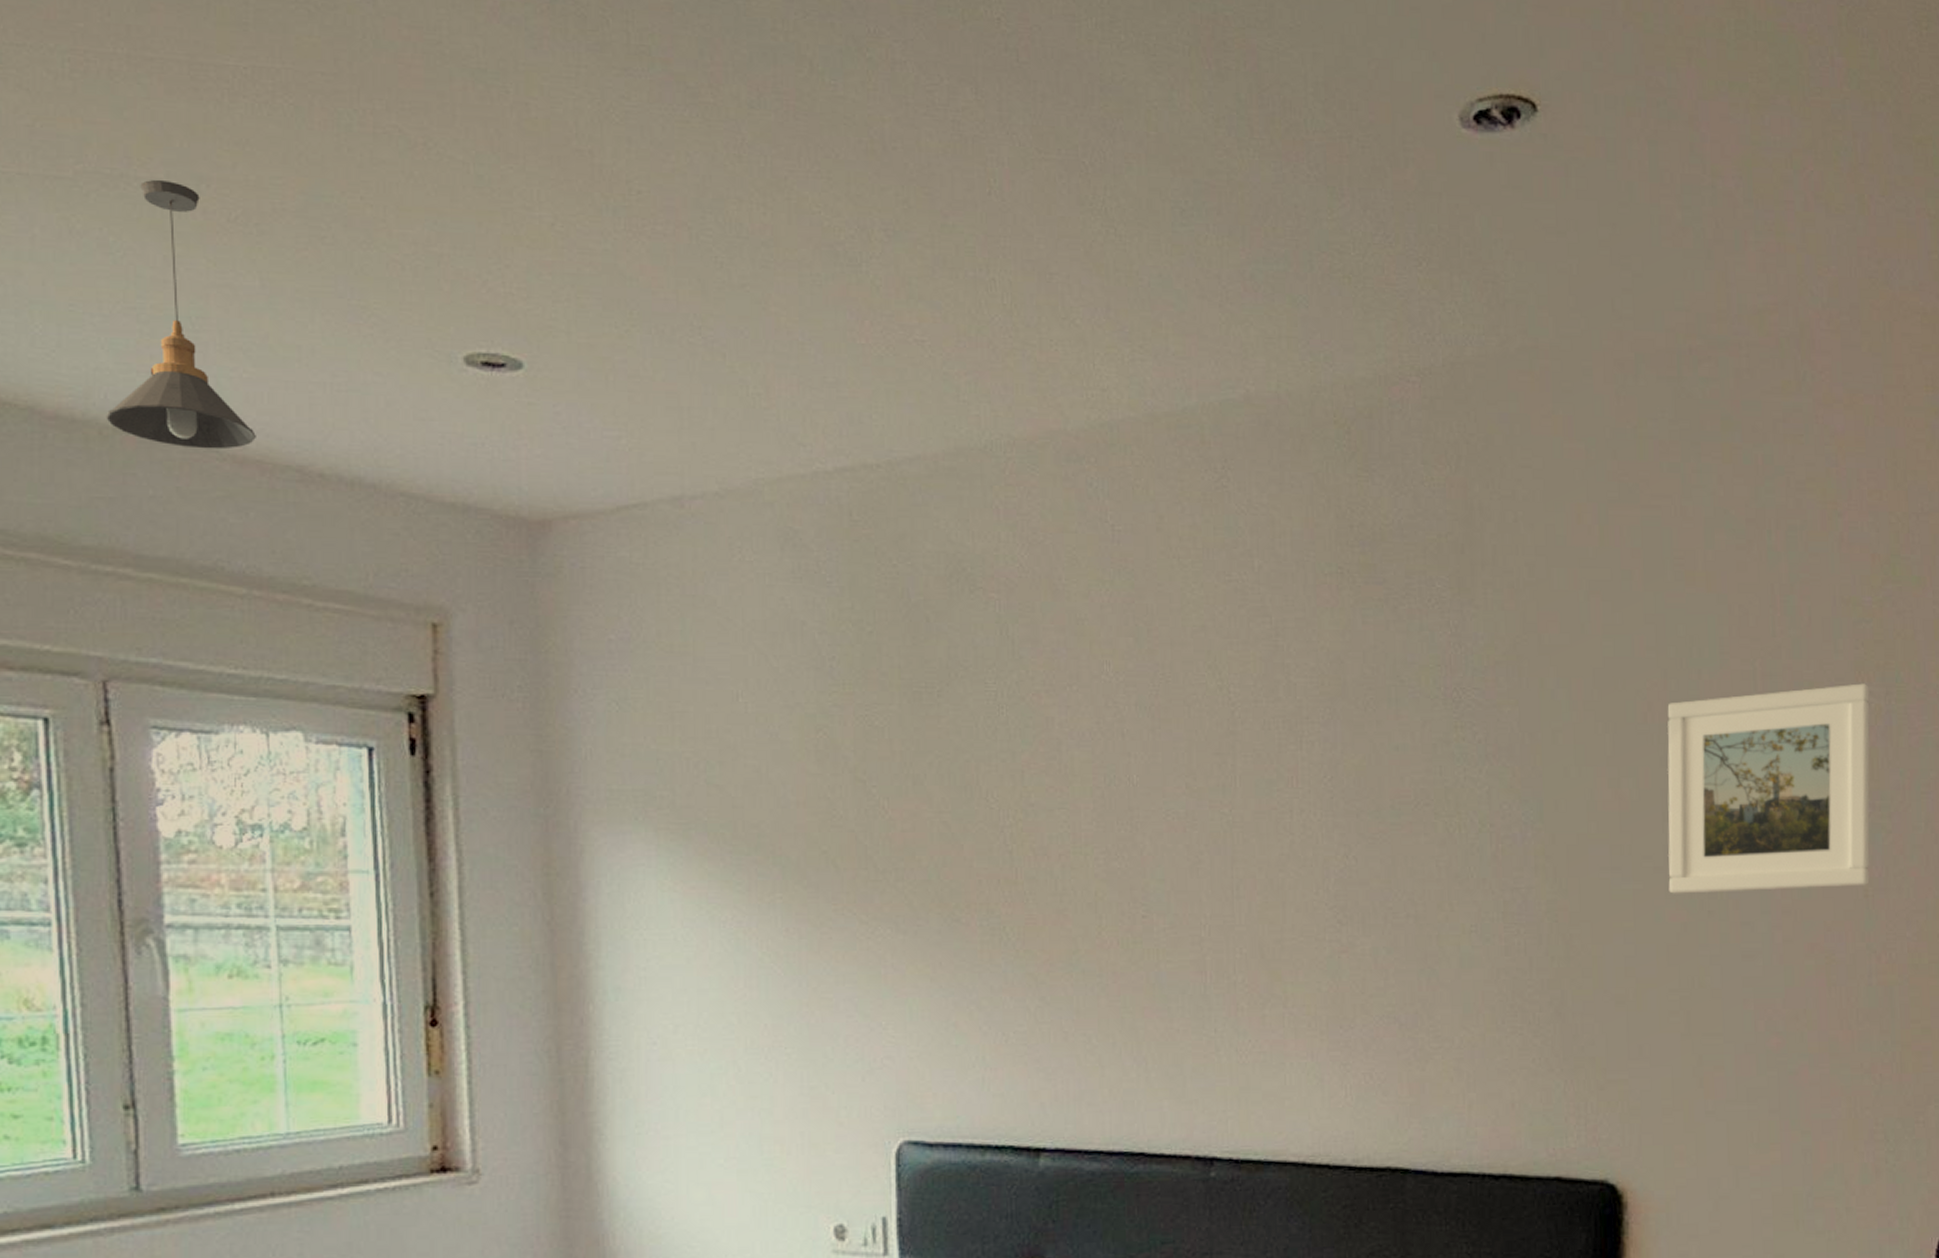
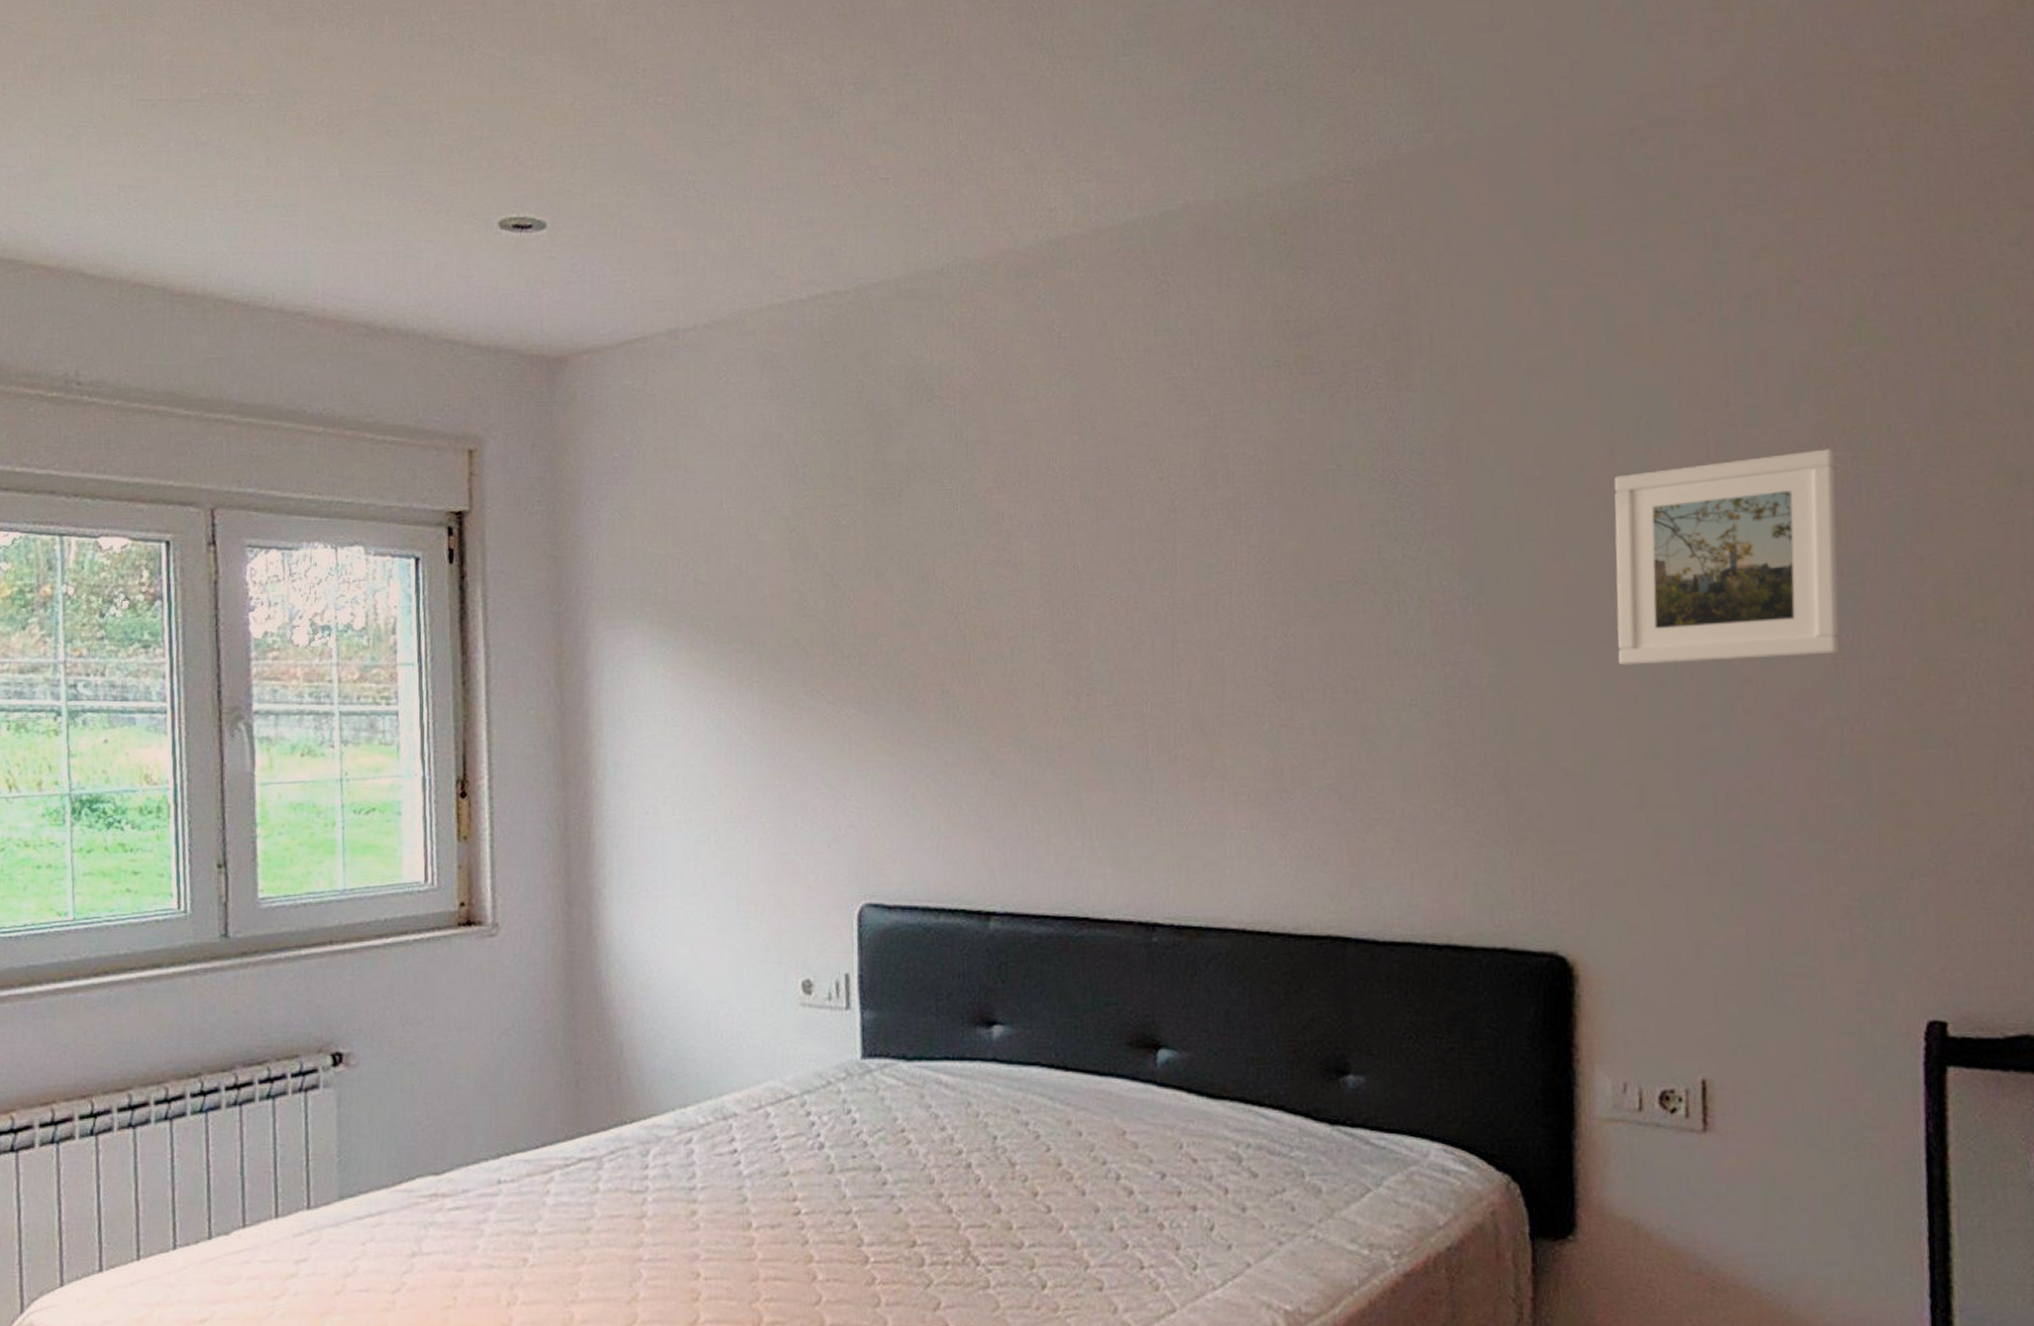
pendant light: present [106,179,256,450] -> none [219,95,333,313]

